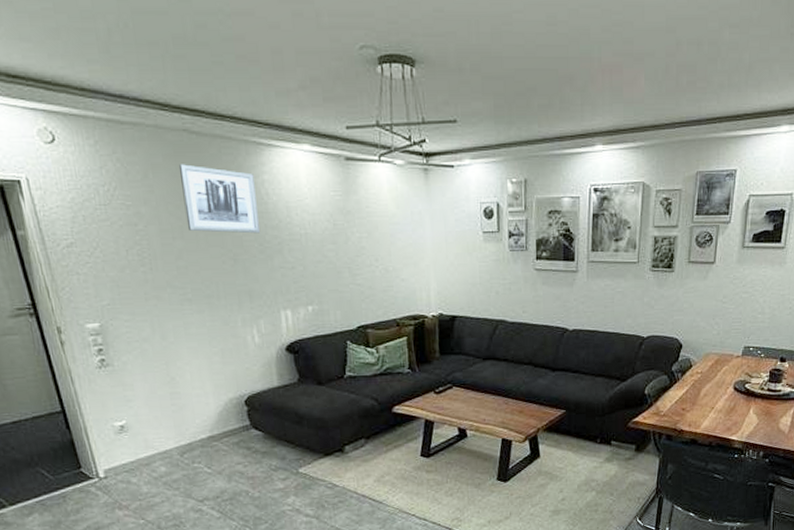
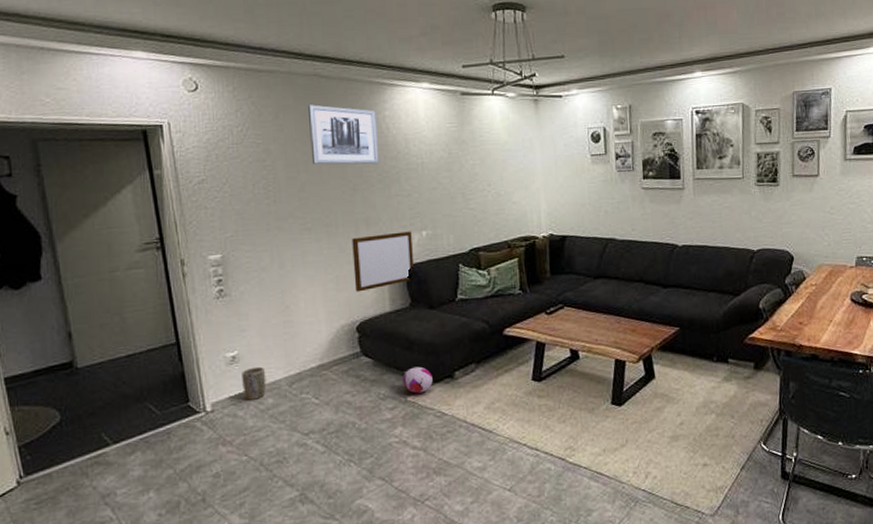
plant pot: none [132,436,158,468] -> present [242,366,267,400]
writing board: none [235,306,300,366] -> present [352,231,414,292]
plush toy: none [293,440,323,466] -> present [402,366,433,394]

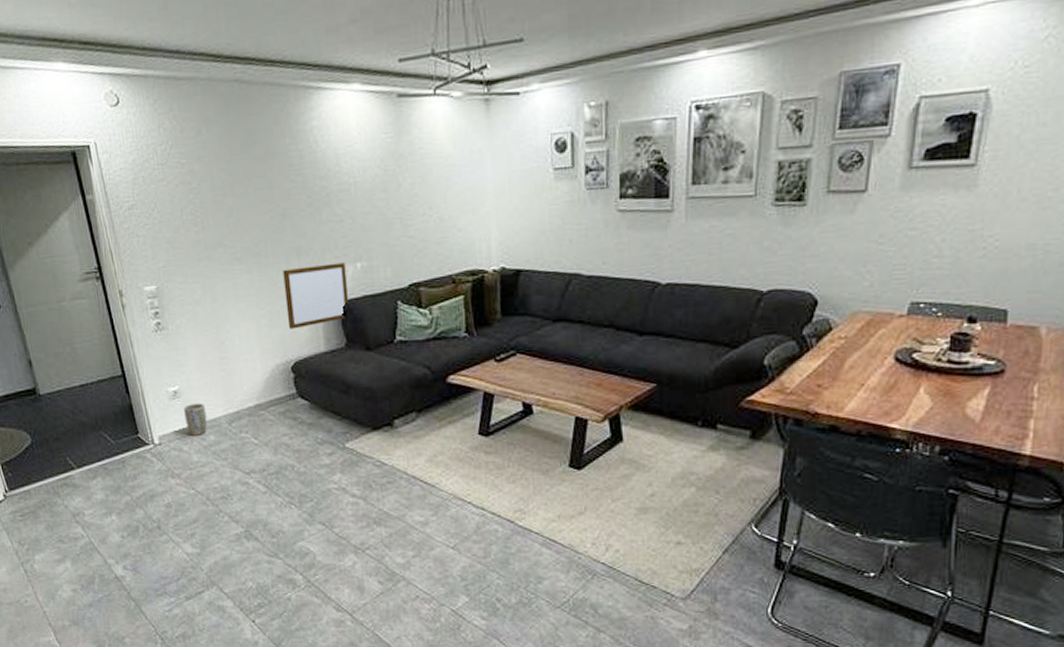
wall art: present [308,104,380,165] -> none [231,116,309,187]
plush toy: present [402,366,433,394] -> none [340,412,371,440]

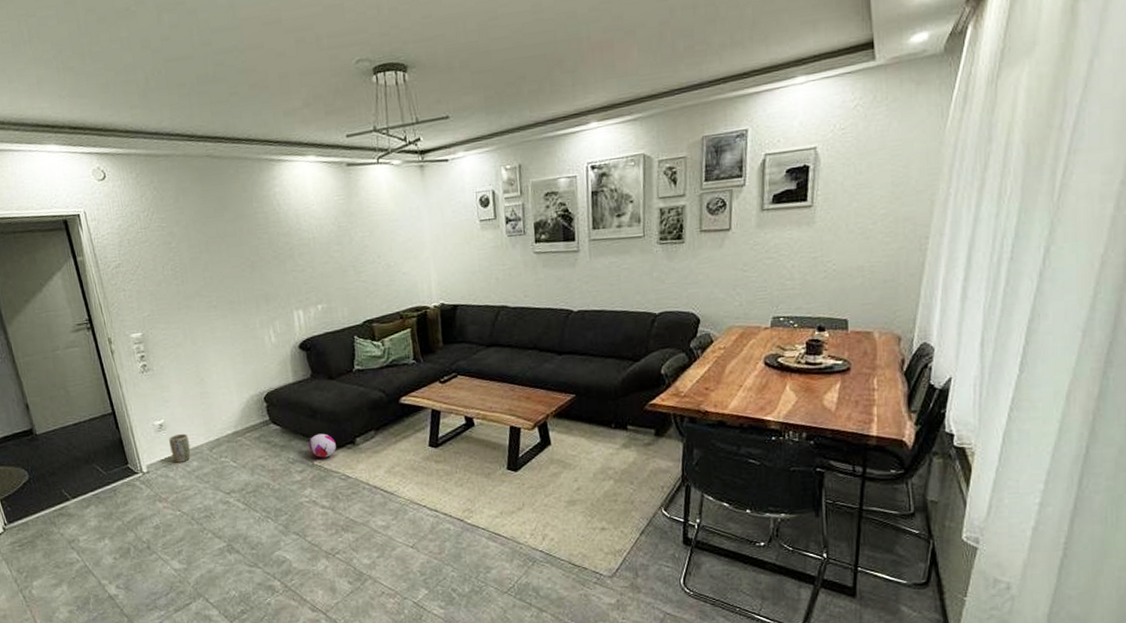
writing board: present [283,262,348,330] -> none [254,305,312,365]
plush toy: none [340,412,371,440] -> present [308,433,336,458]

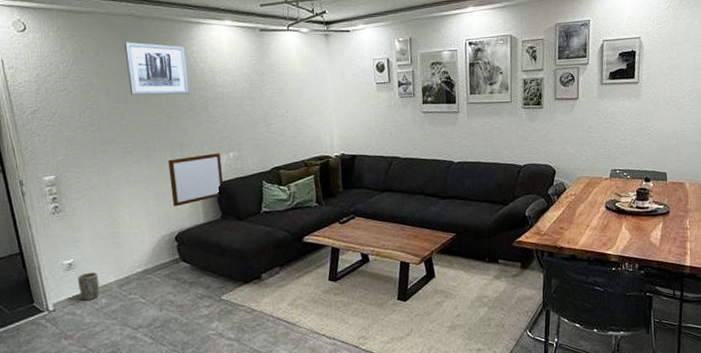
wall art: none [204,185,274,245] -> present [125,42,190,96]
writing board: none [254,305,312,365] -> present [168,153,223,207]
plush toy: present [308,433,336,458] -> none [217,270,243,293]

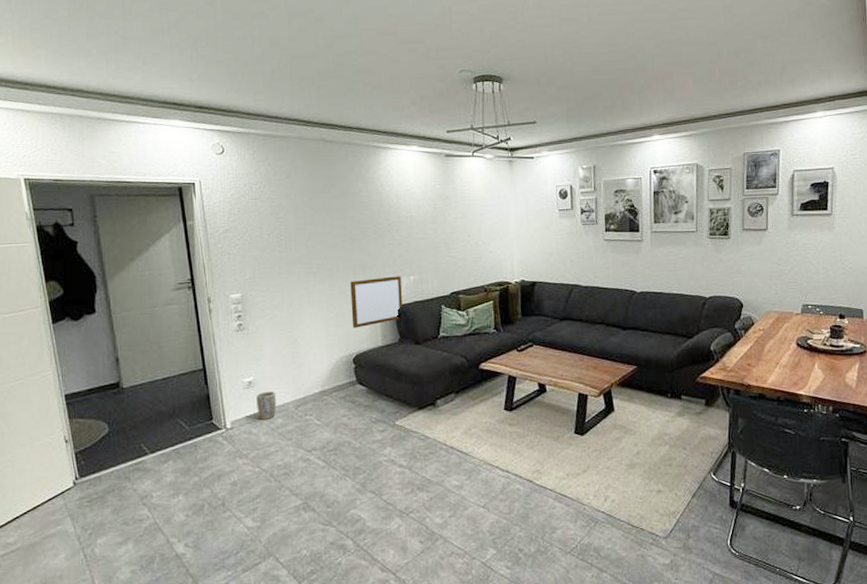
wall art: present [125,42,190,96] -> none [315,165,375,218]

